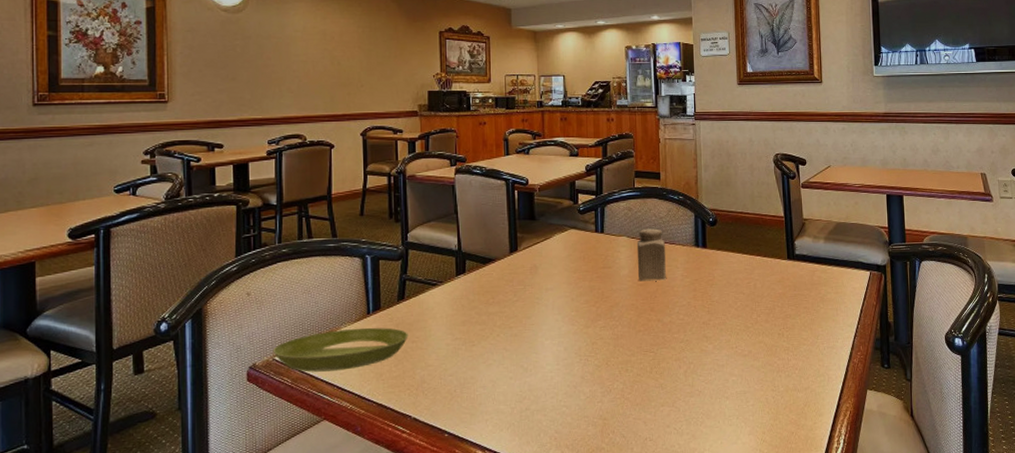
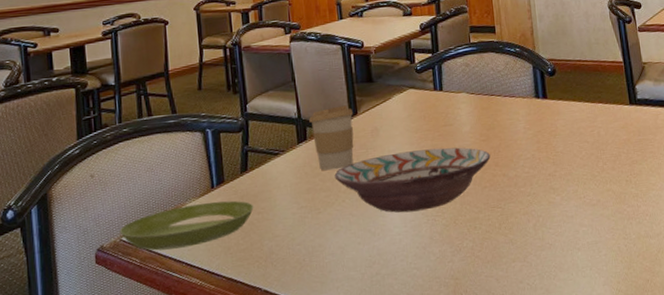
coffee cup: none [469,241,514,304] -> present [309,105,354,171]
decorative bowl: none [491,289,647,351] -> present [334,147,491,213]
salt shaker: present [636,228,666,282] -> none [476,82,508,137]

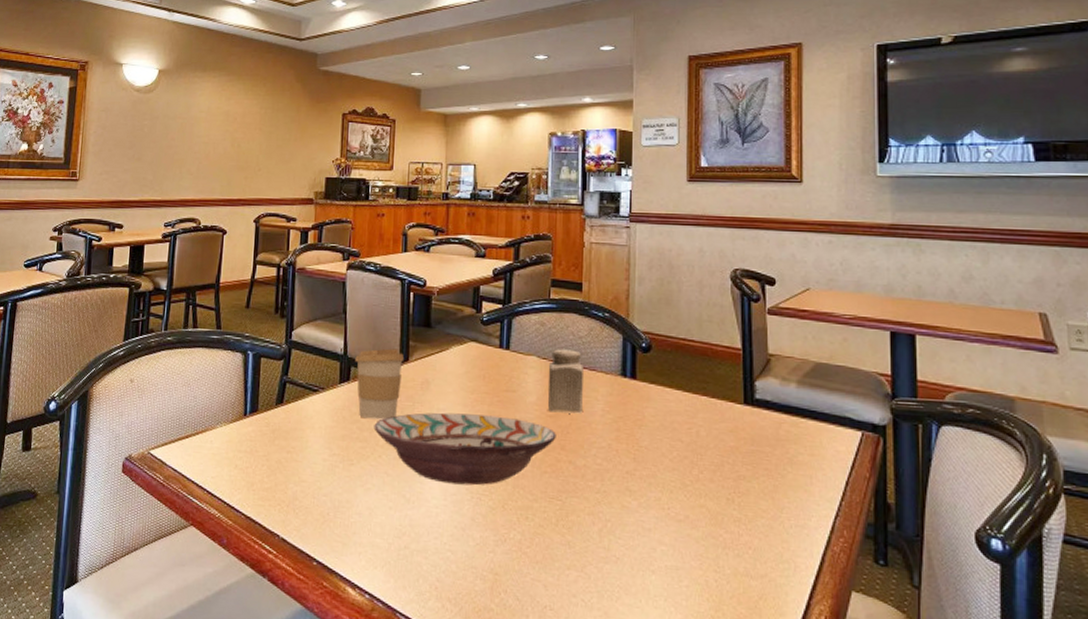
saucer: present [119,200,254,251] -> none [148,429,284,474]
salt shaker: none [476,82,508,137] -> present [547,349,584,414]

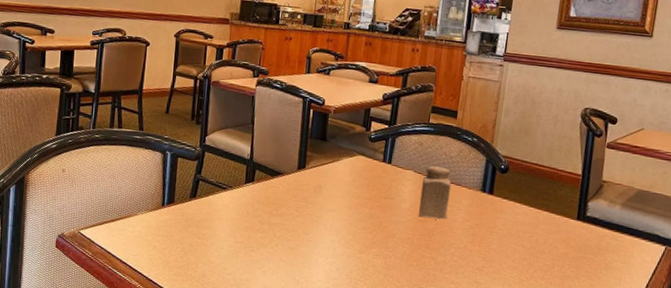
coffee cup: present [355,348,405,420] -> none [259,156,302,216]
decorative bowl: present [374,412,556,486] -> none [272,212,423,273]

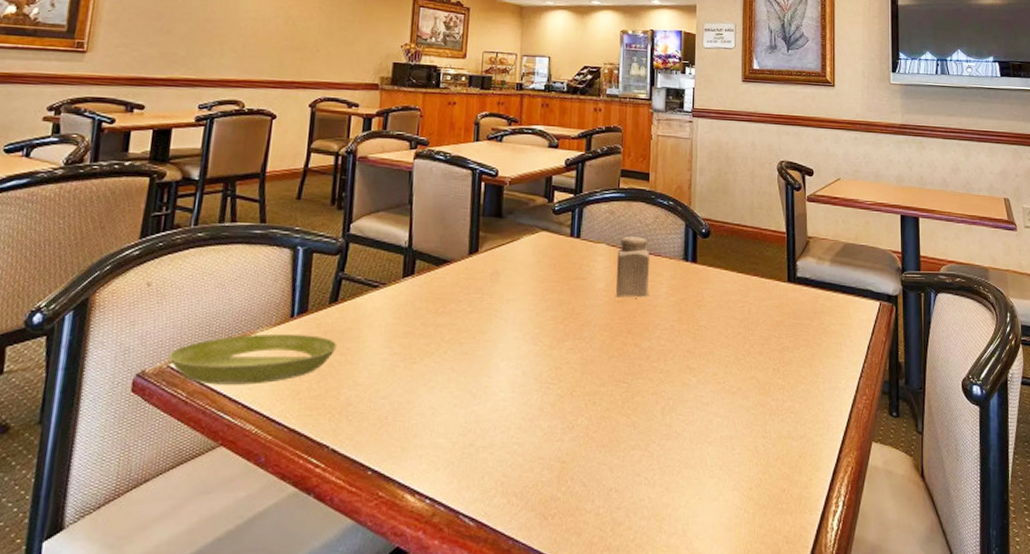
saucer: none [79,215,196,253] -> present [168,333,338,385]

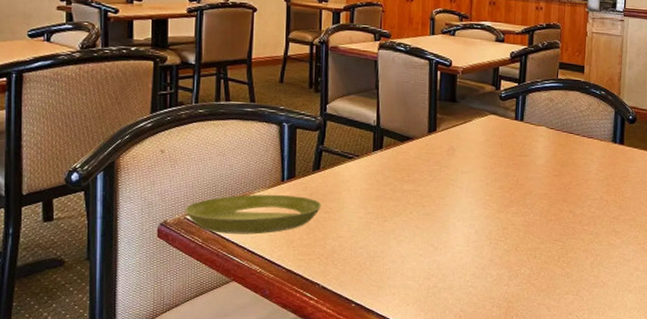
salt shaker: present [615,236,650,298] -> none [554,120,583,173]

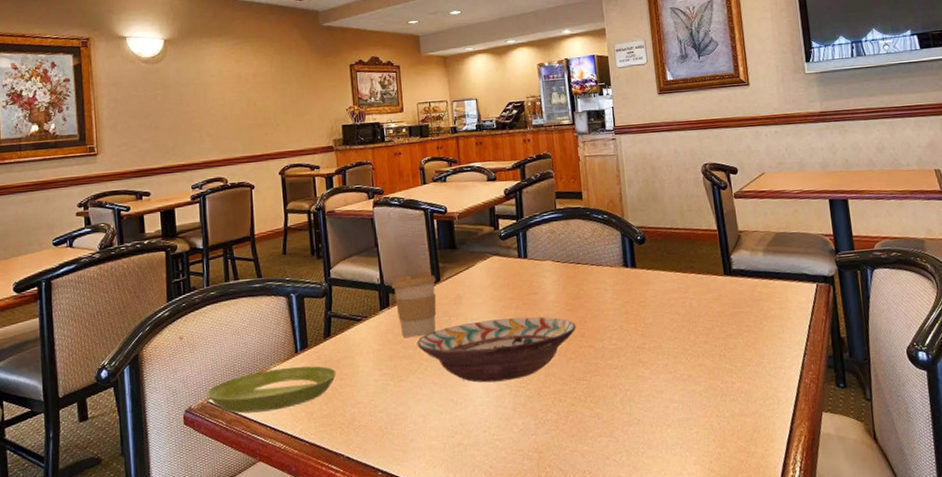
coffee cup: none [387,120,433,182] -> present [392,272,437,338]
decorative bowl: none [405,174,560,234] -> present [416,317,576,383]

